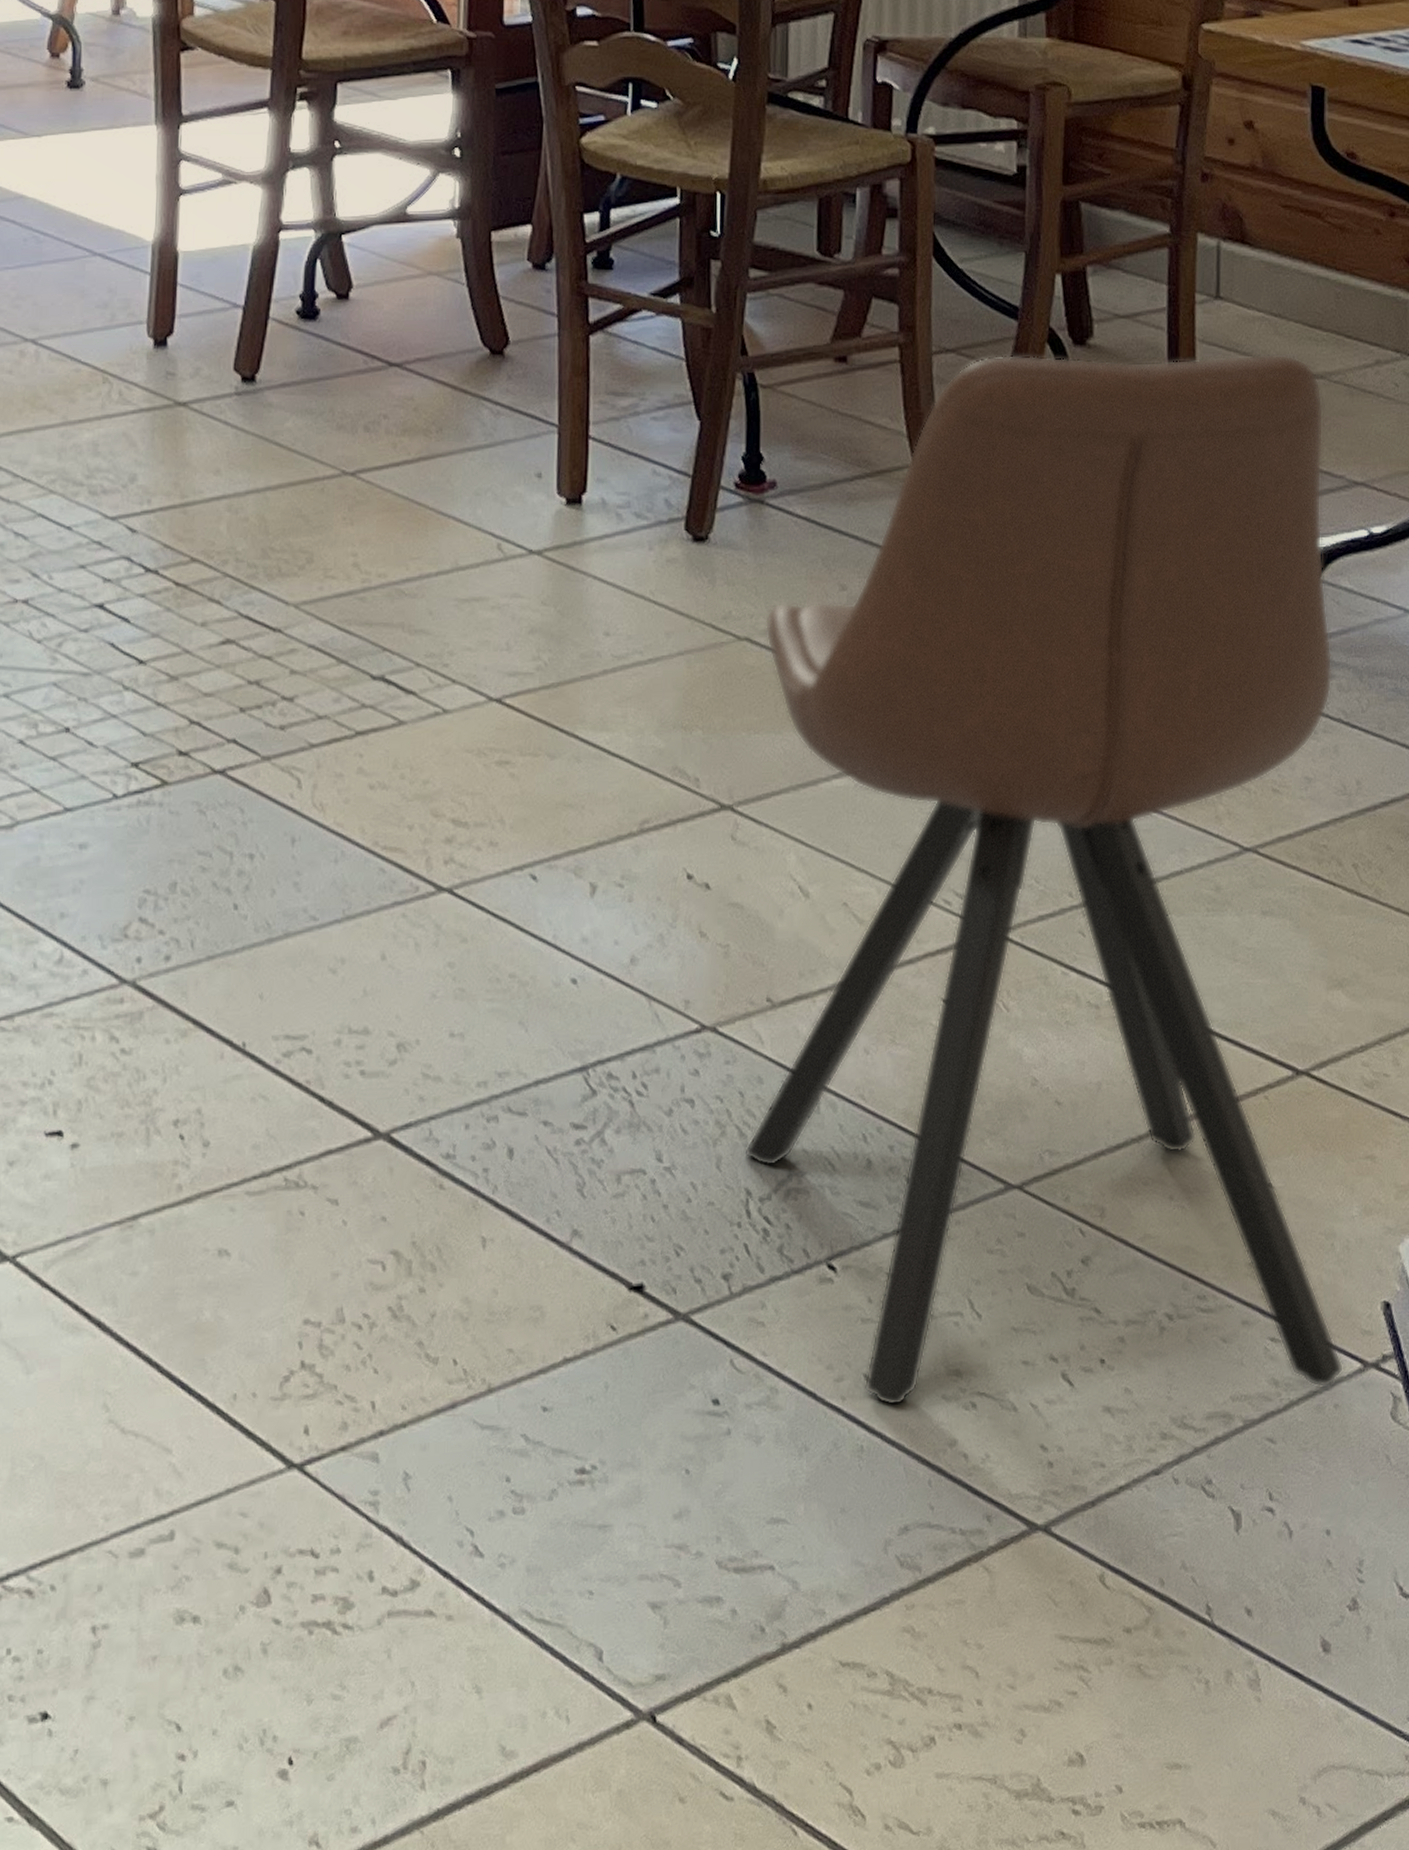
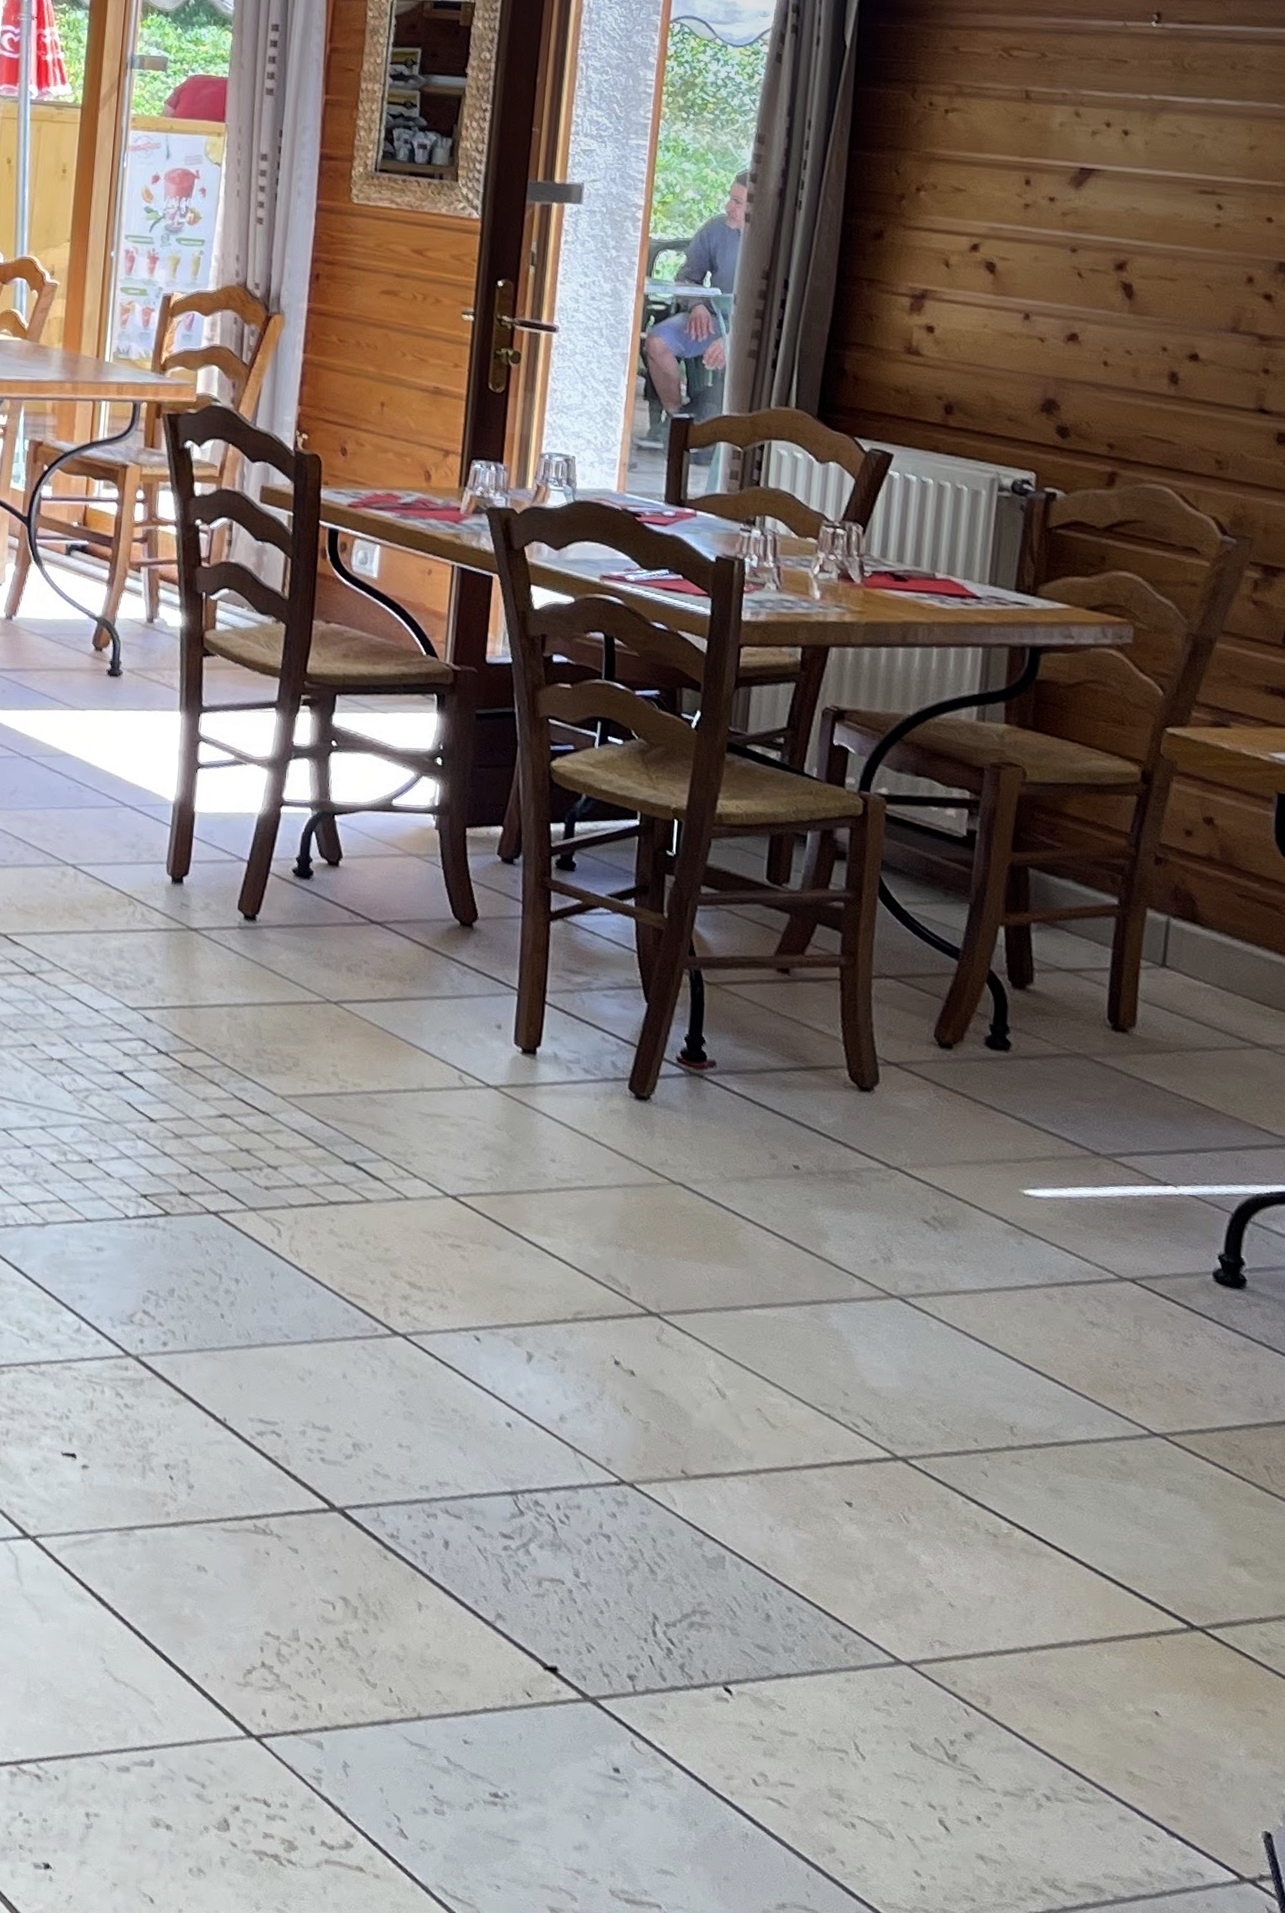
chair: present [743,353,1344,1407] -> none [653,986,1268,1889]

